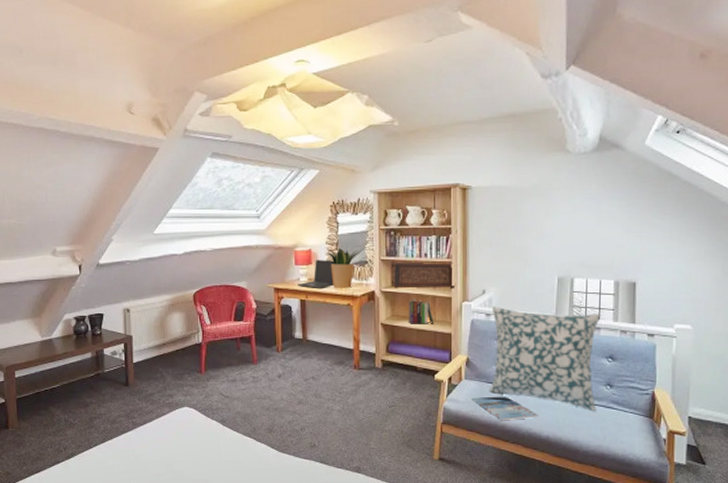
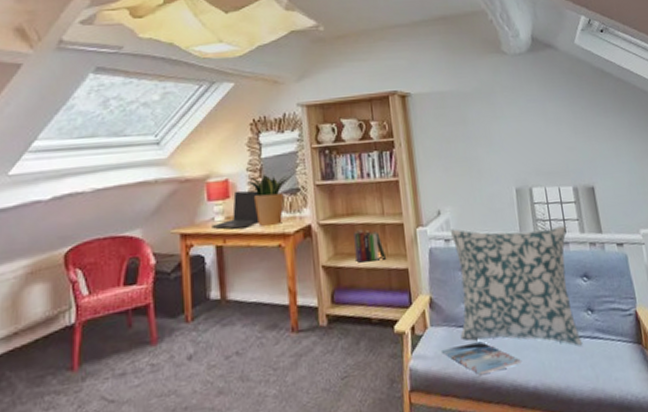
decorative box: present [390,261,456,290] -> none [328,180,407,220]

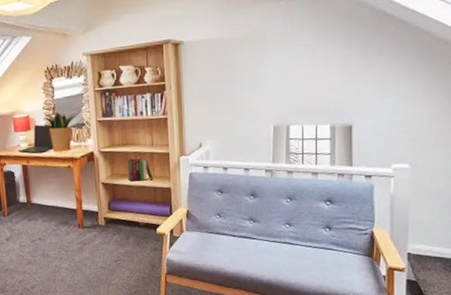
magazine: present [442,341,522,376] -> none [194,244,261,268]
pillow: present [451,225,583,346] -> none [210,158,317,254]

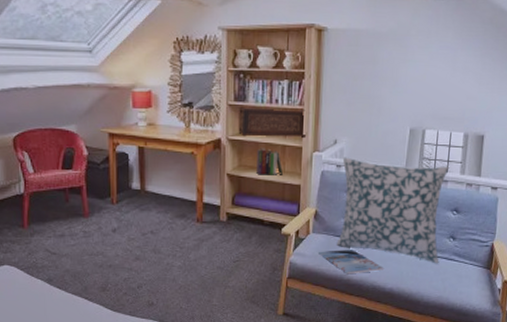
laptop: present [18,124,54,154] -> none [135,102,178,136]
potted plant: present [42,112,79,152] -> none [166,89,208,135]
decorative box: none [107,118,173,148] -> present [238,107,307,139]
magazine: none [194,244,261,268] -> present [319,250,385,275]
pillow: none [210,158,317,254] -> present [336,157,448,264]

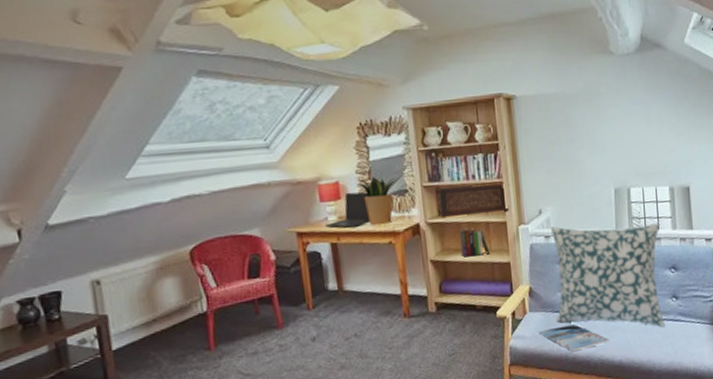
laptop: none [135,102,178,136] -> present [325,192,371,229]
potted plant: none [166,89,208,135] -> present [355,177,400,225]

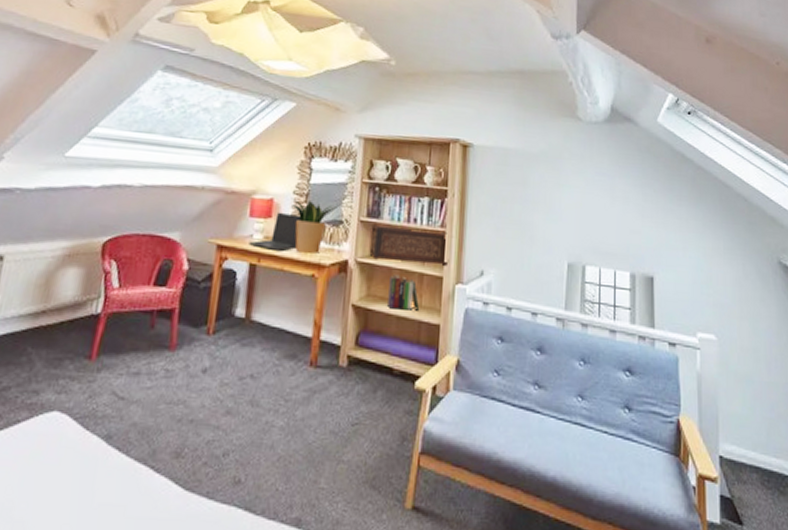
magazine: present [539,324,610,352] -> none [461,416,545,453]
pillow: present [551,222,666,328] -> none [483,293,615,445]

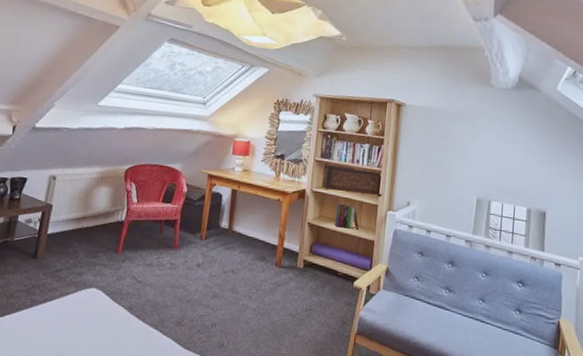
laptop: present [249,212,302,252] -> none [231,151,271,182]
potted plant: present [291,198,338,254] -> none [263,141,299,184]

